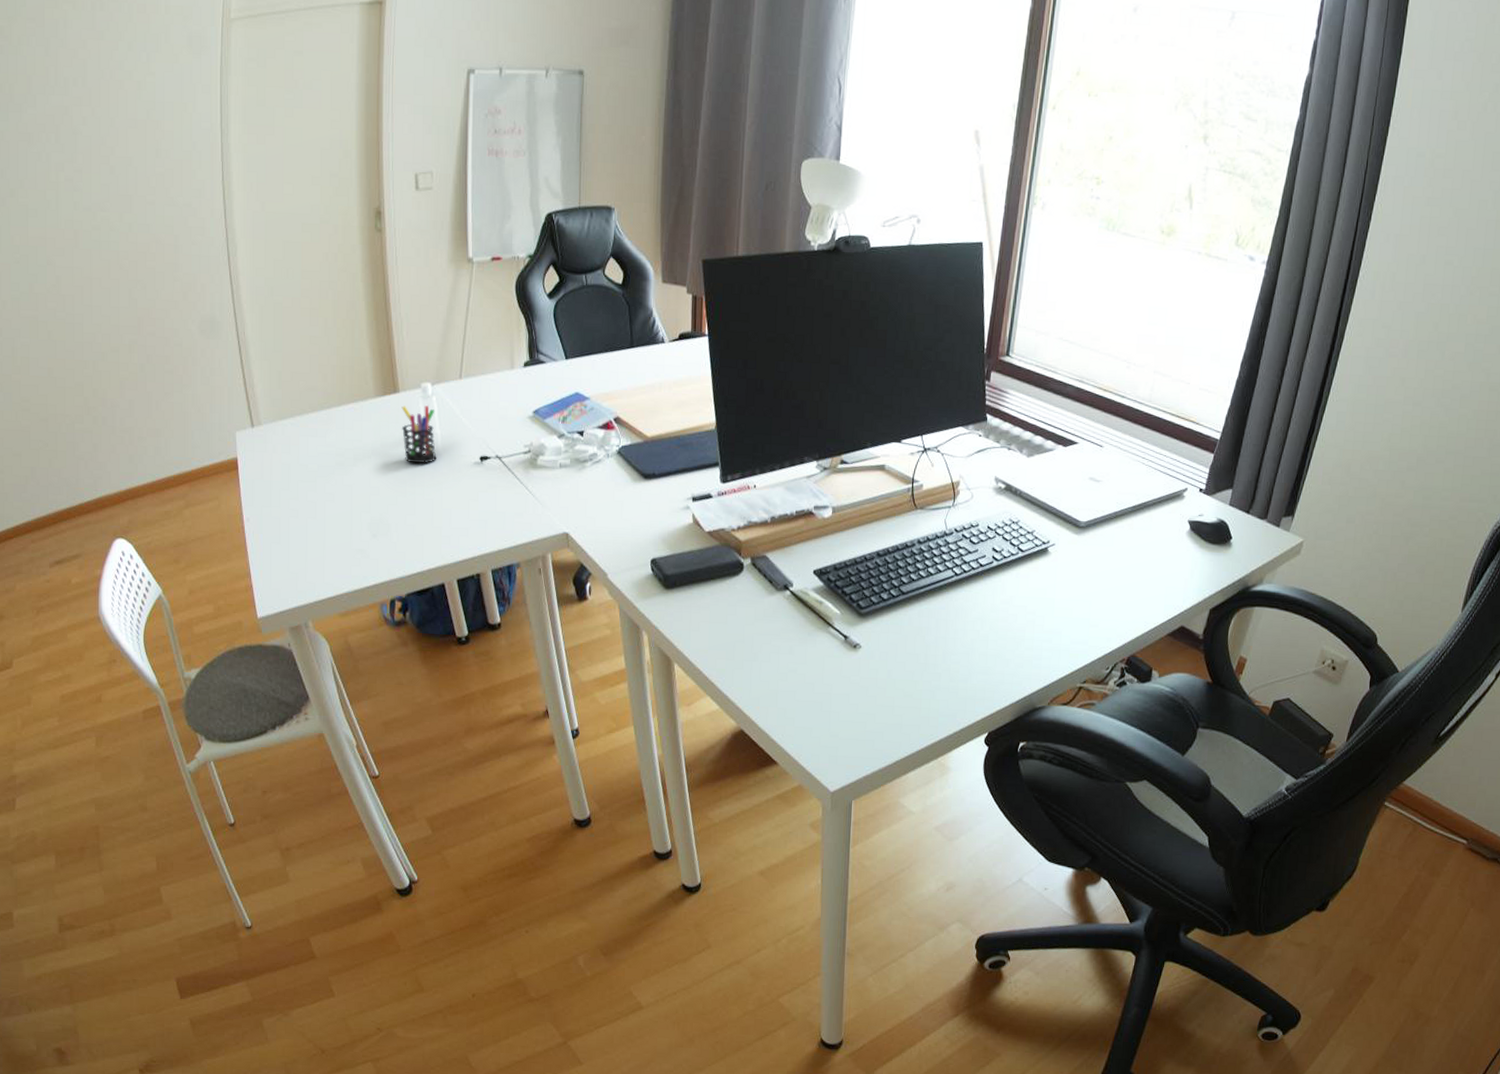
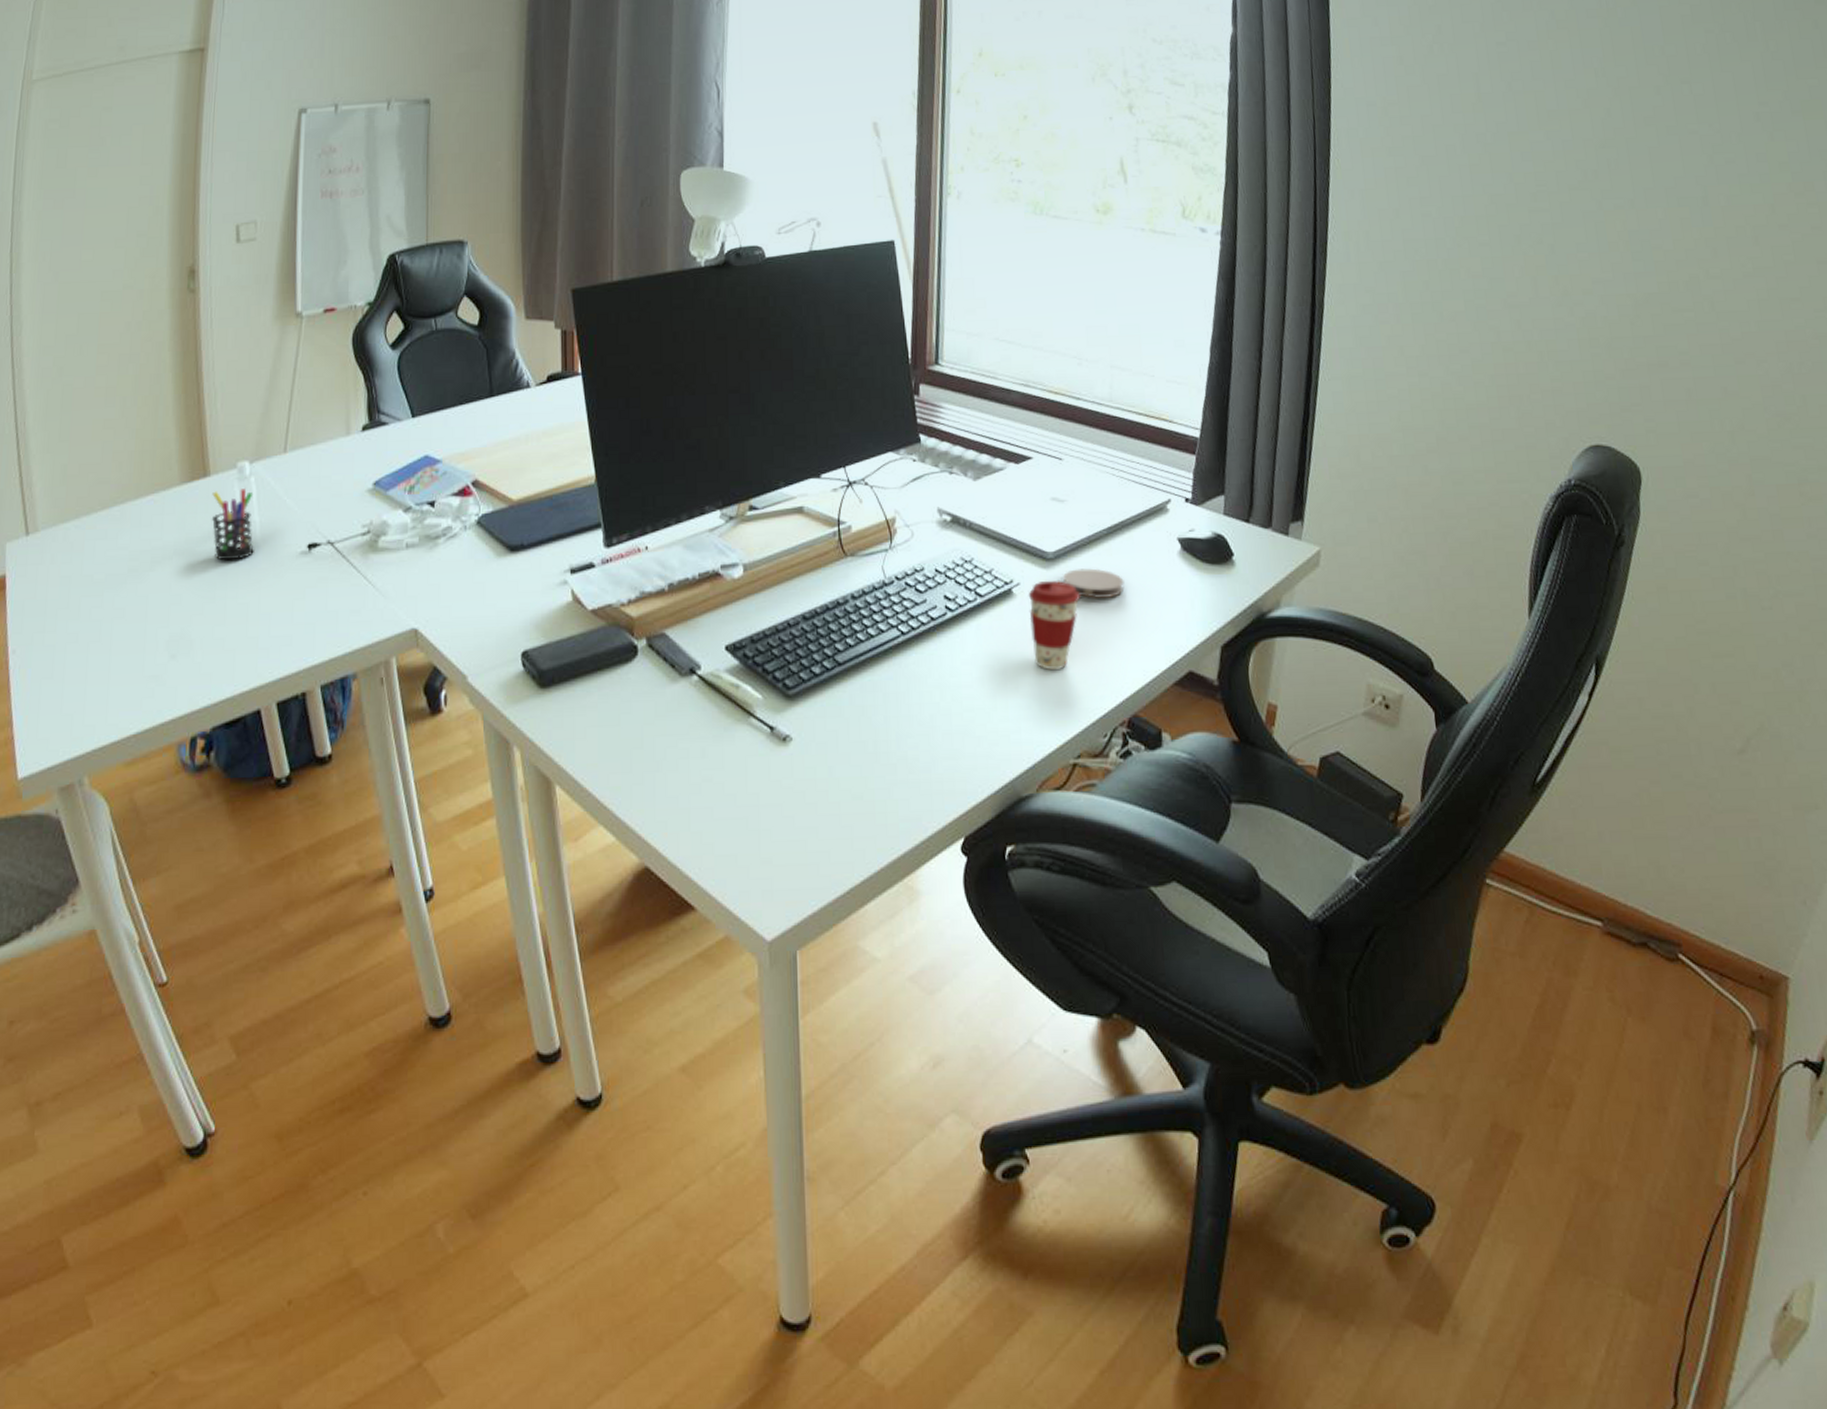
coffee cup: none [1059,544,1102,615] -> present [1028,580,1080,671]
coaster: none [1090,537,1140,563] -> present [1063,568,1125,600]

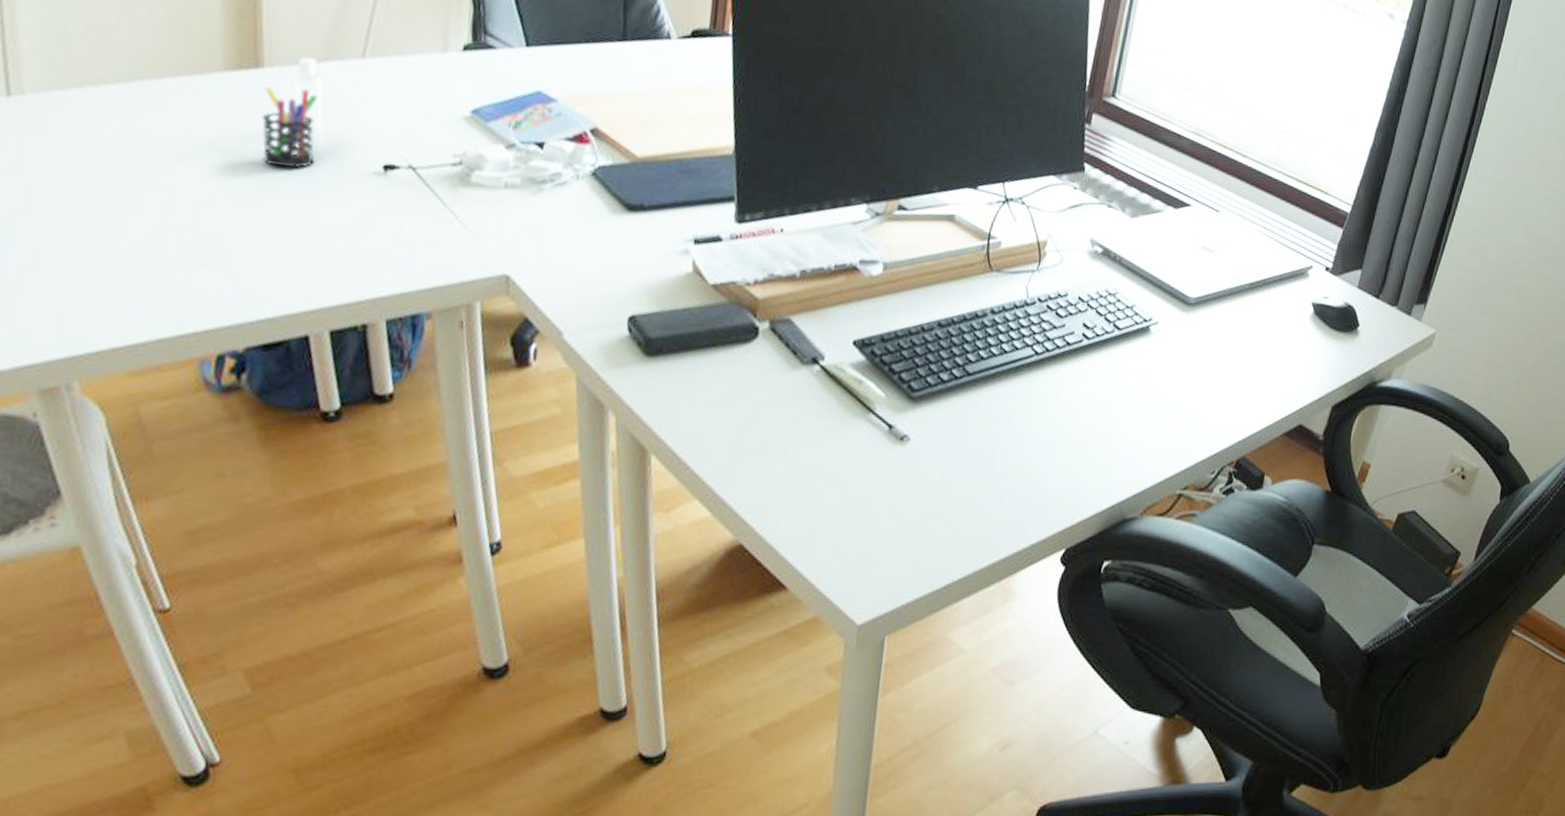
coffee cup: present [1028,580,1080,671] -> none [1159,323,1213,408]
coaster: present [1063,568,1125,600] -> none [1200,317,1256,348]

